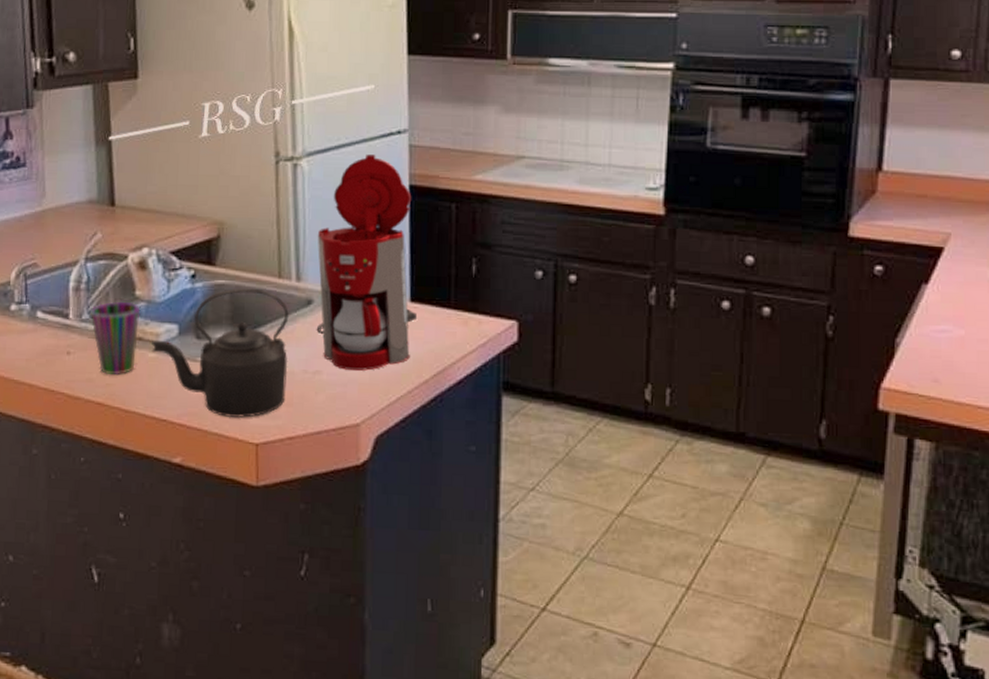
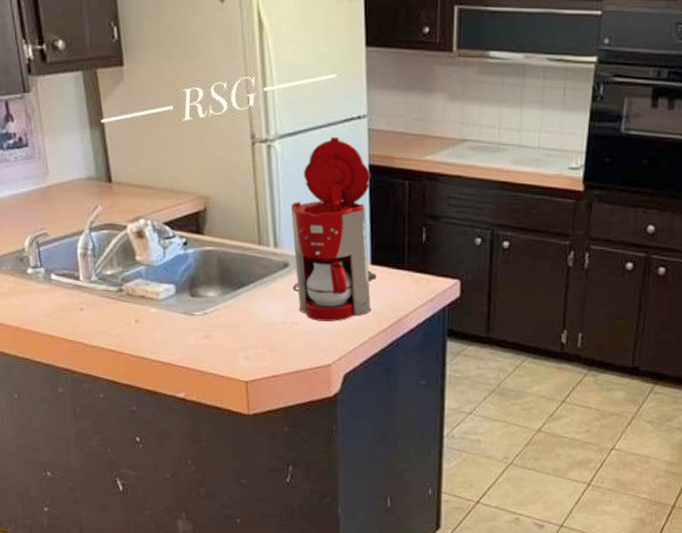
cup: present [90,302,141,376] -> none [98,266,142,328]
kettle: present [151,288,289,418] -> none [152,253,270,361]

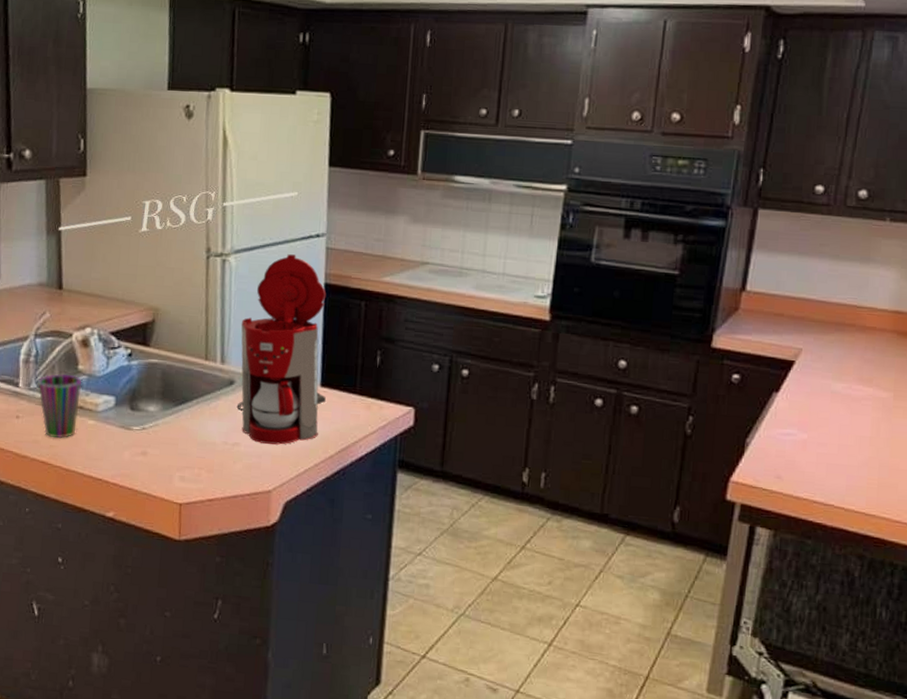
cup: none [98,266,142,328] -> present [38,374,82,439]

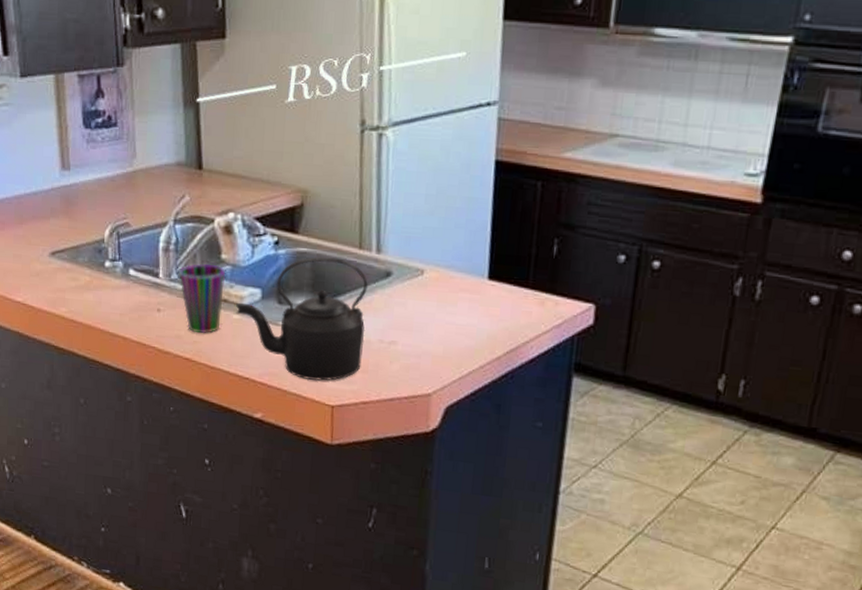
kettle: none [90,367,213,481] -> present [235,257,368,381]
coffee maker: present [236,254,327,445] -> none [393,126,497,344]

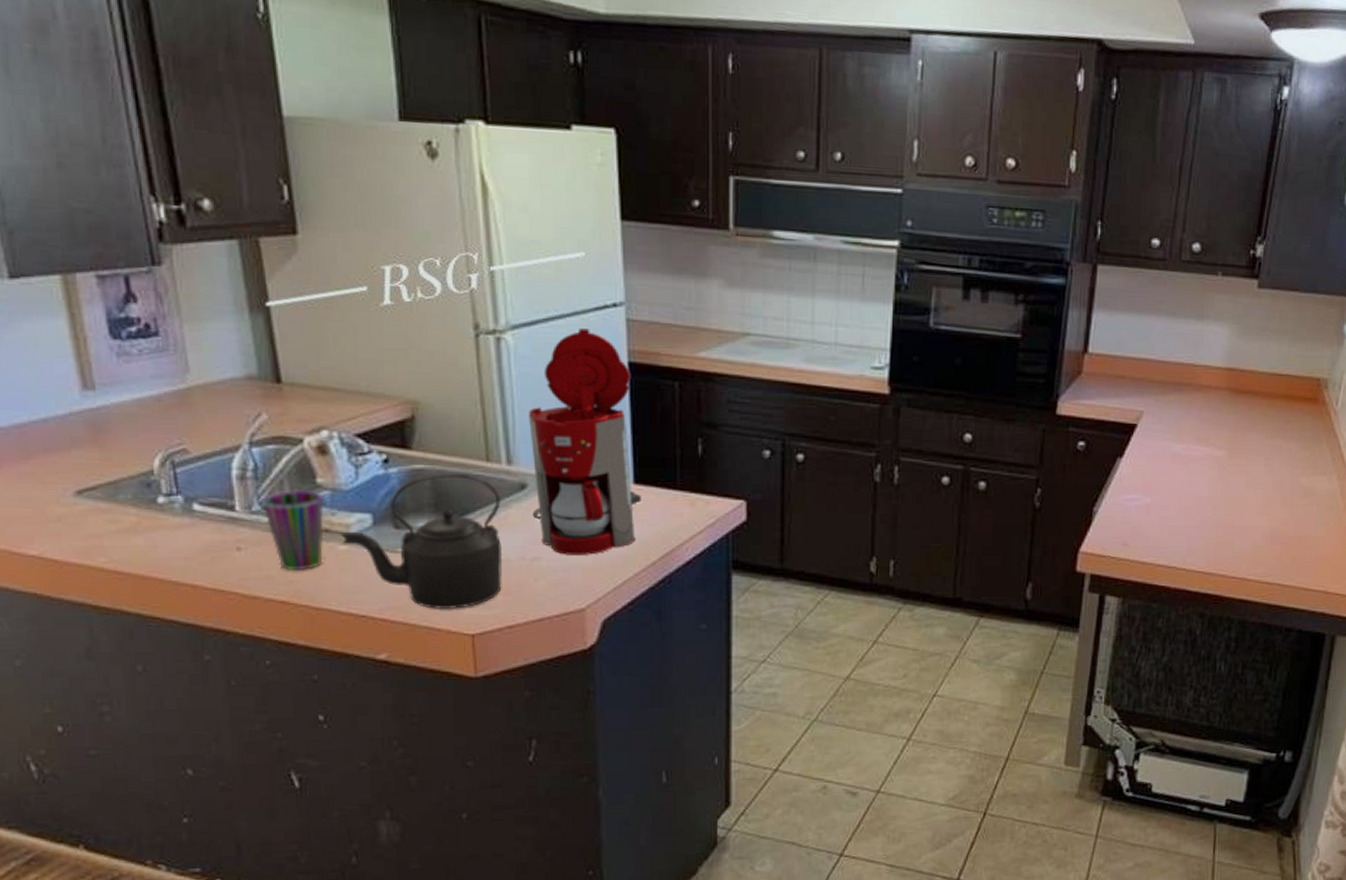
coffee maker: none [393,126,497,344] -> present [528,328,641,555]

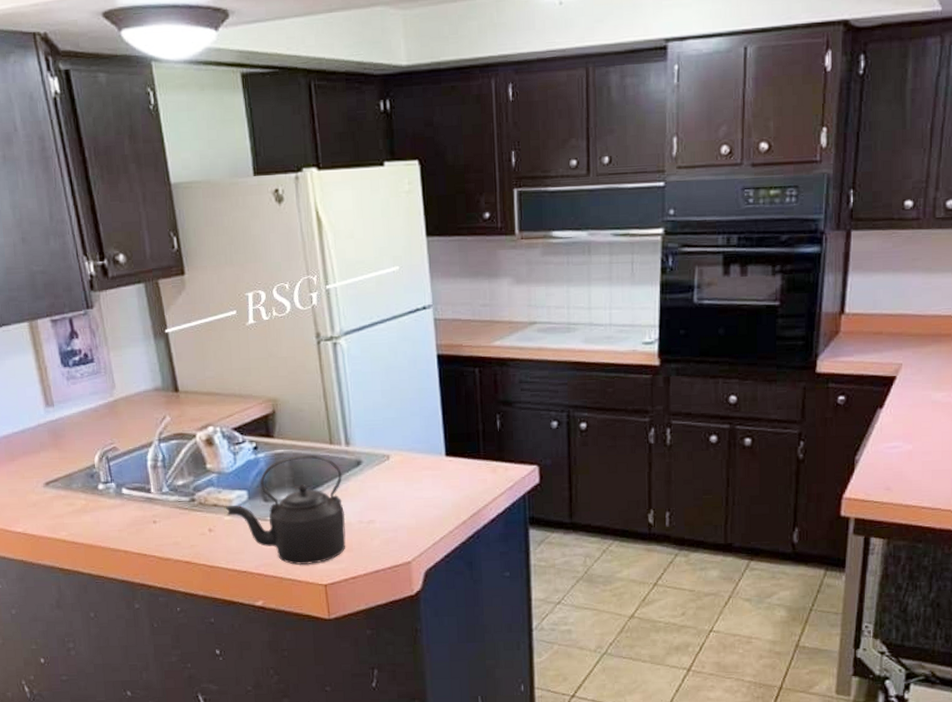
cup: present [262,491,325,571] -> none [169,475,214,538]
coffee maker: present [528,328,641,555] -> none [360,329,452,518]

